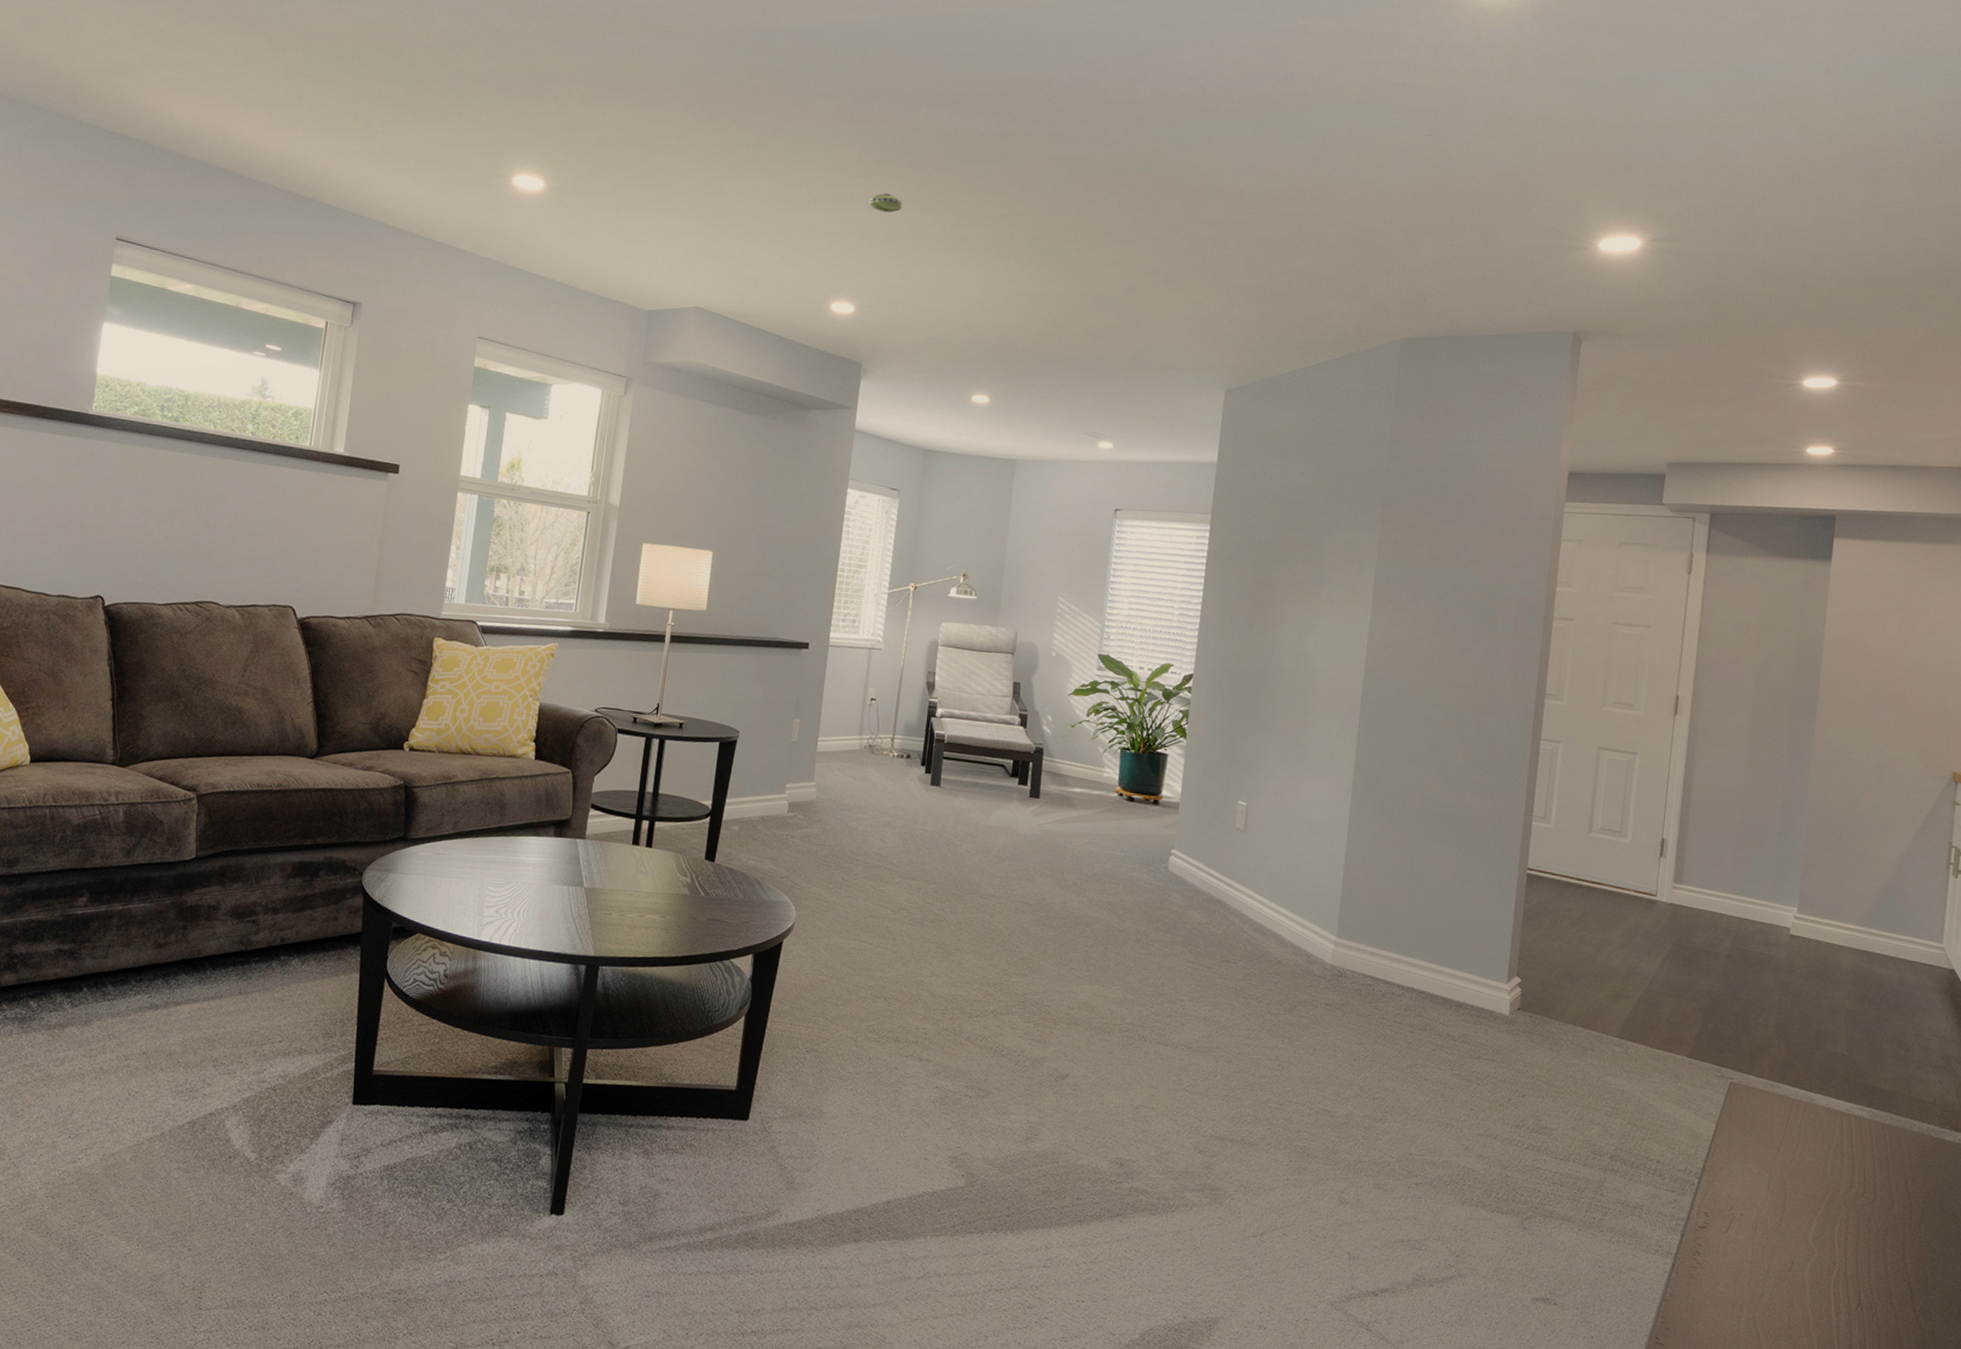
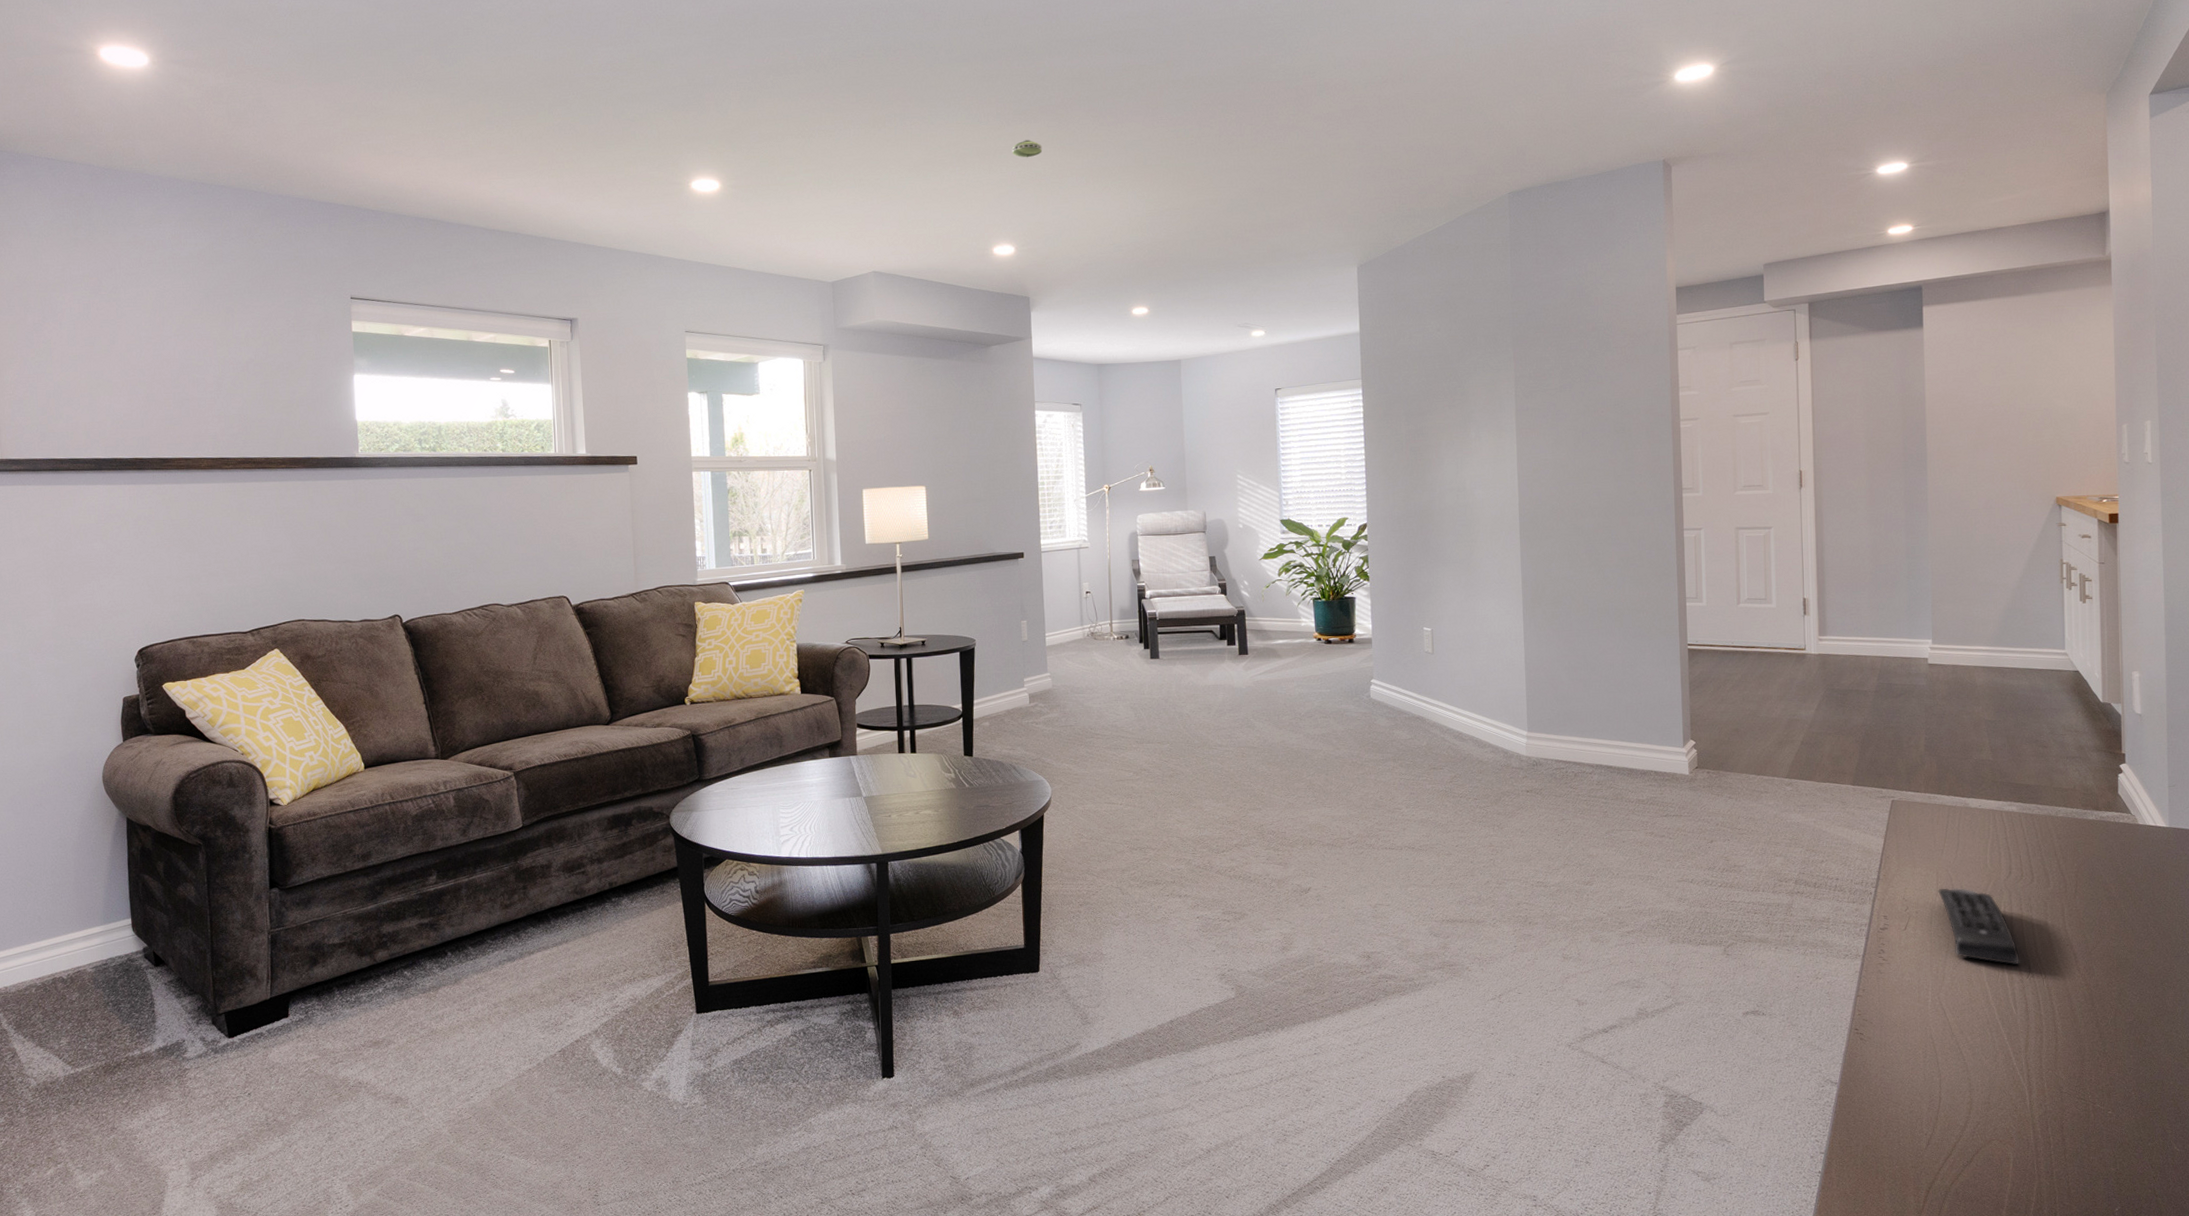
remote control: none [1768,1192,1851,1293] -> present [1938,888,2020,966]

